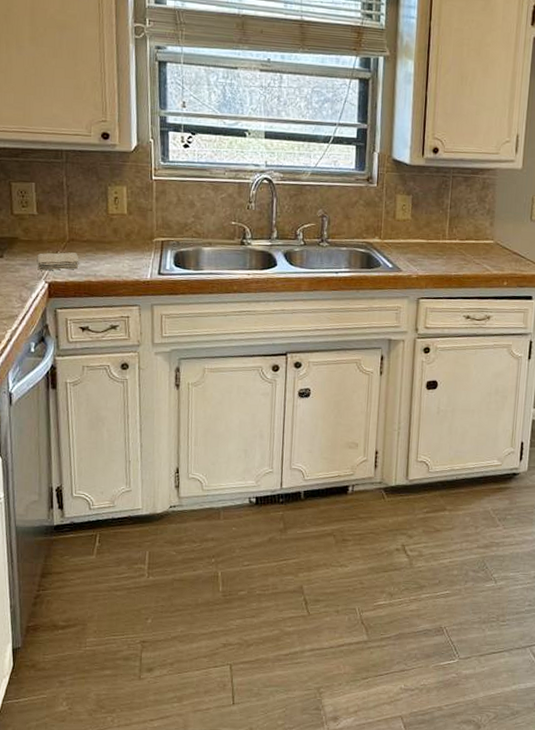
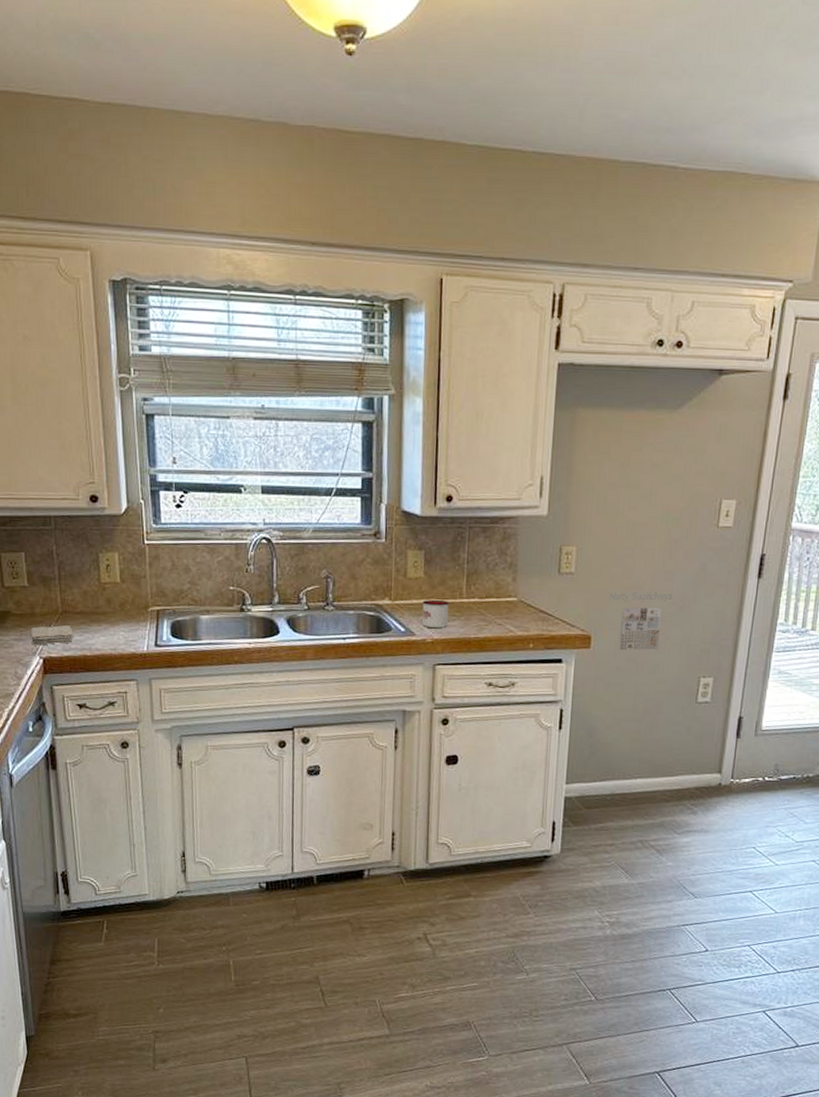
mug: none [408,239,433,265] -> present [422,599,449,628]

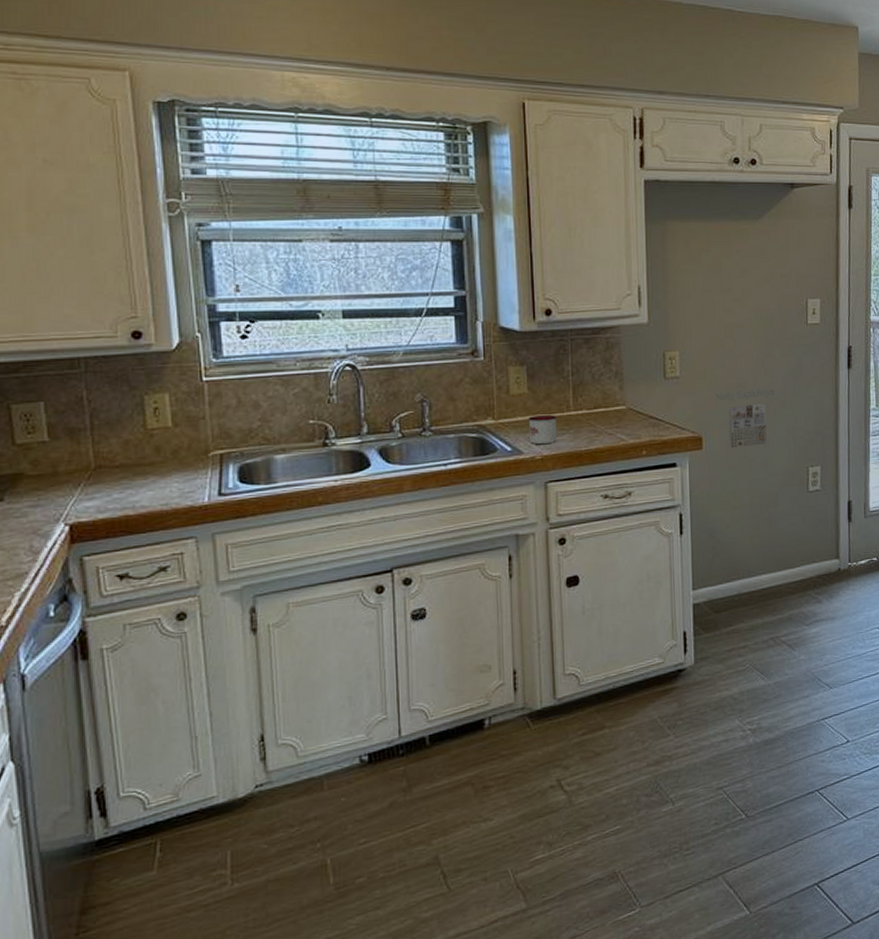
washcloth: present [30,625,73,645] -> none [51,482,111,511]

